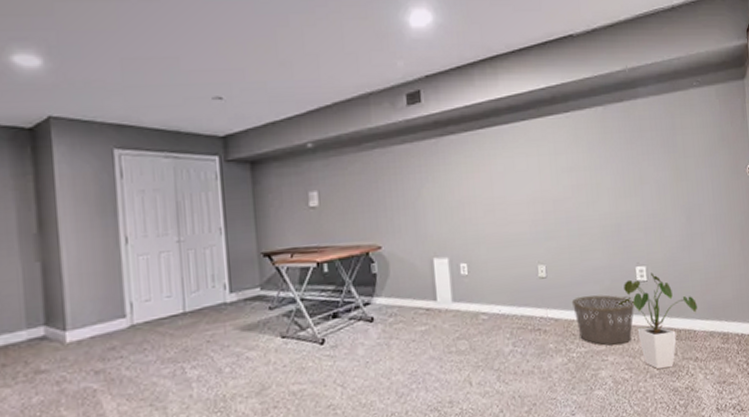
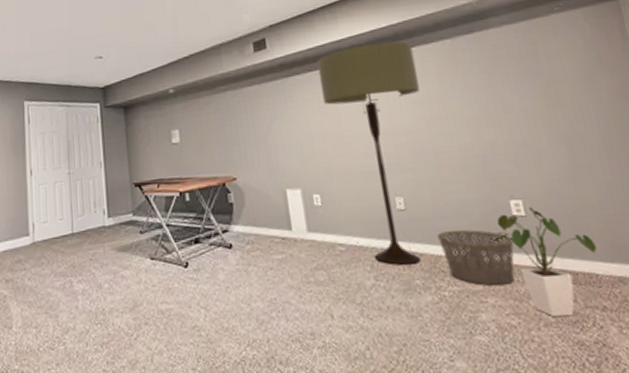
floor lamp: none [473,104,570,331] -> present [317,41,421,265]

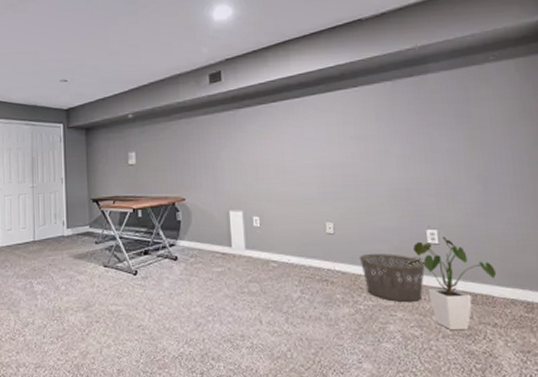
floor lamp: present [317,41,421,265] -> none [266,80,358,281]

